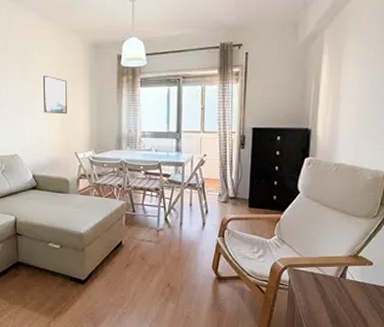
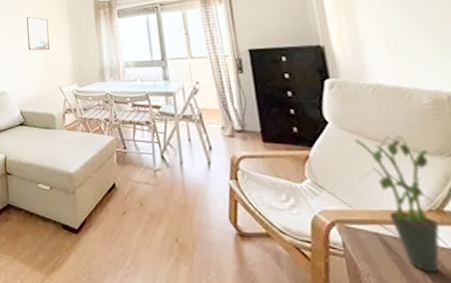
potted plant: none [307,203,360,297] -> present [346,135,440,273]

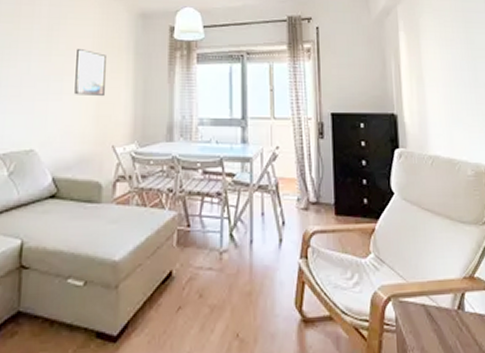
potted plant: present [346,135,440,273] -> none [406,205,470,339]

